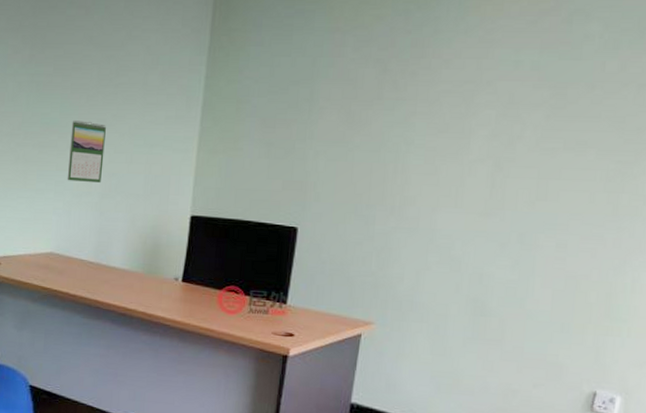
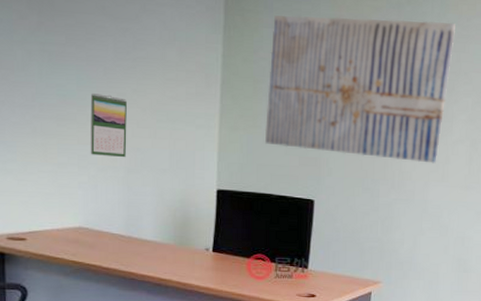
wall art: none [245,26,476,187] -> present [264,15,455,164]

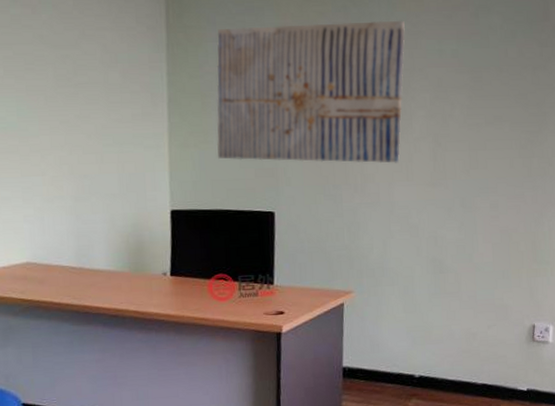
calendar: present [90,93,127,157] -> none [32,123,73,187]

